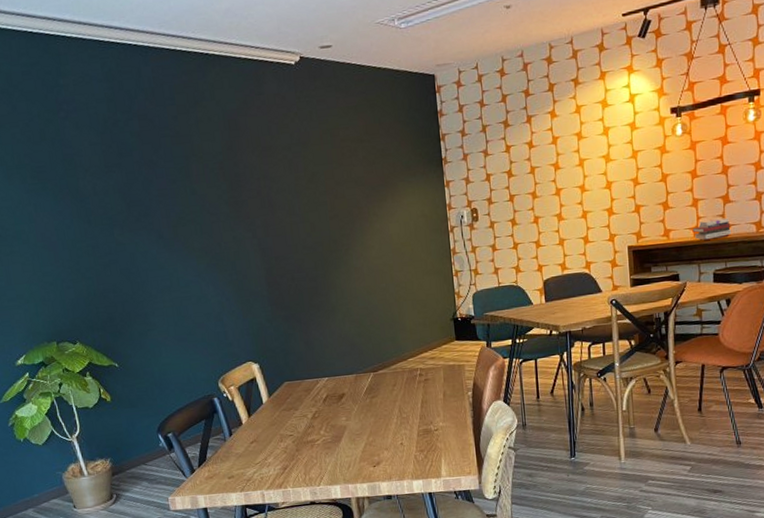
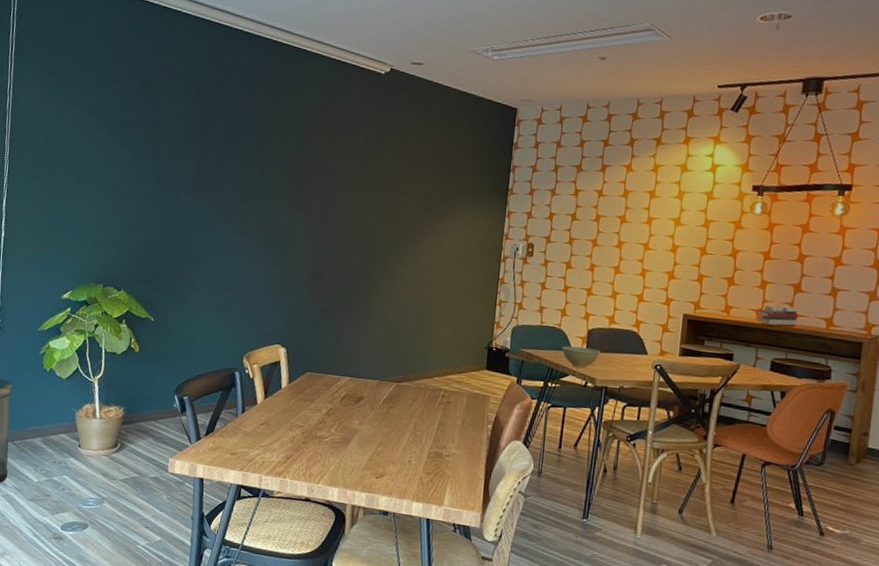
bowl: none [522,297,559,320] -> present [561,345,600,369]

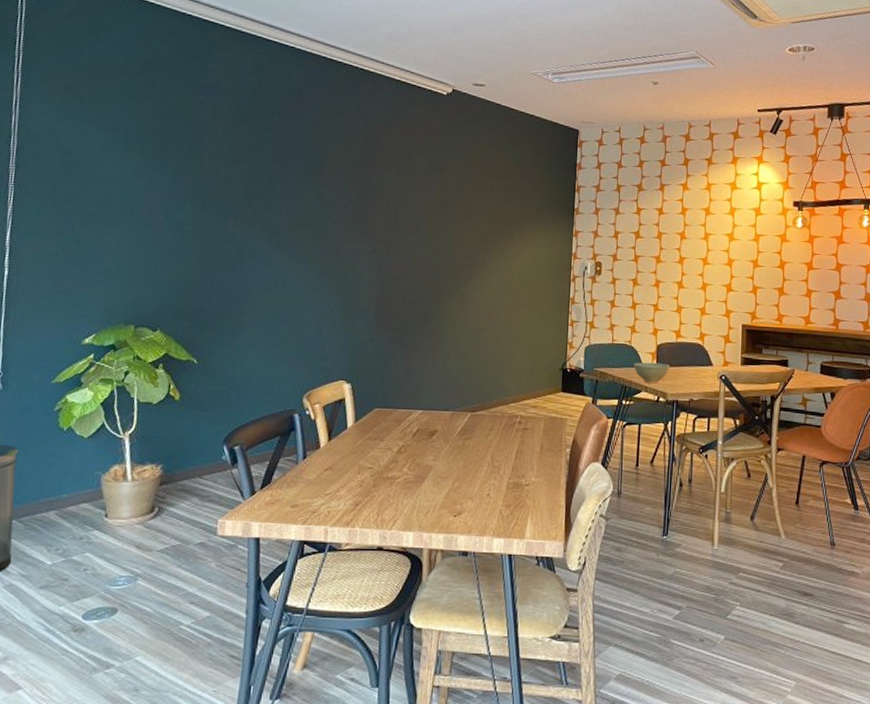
books: present [755,304,799,327] -> none [804,311,841,332]

